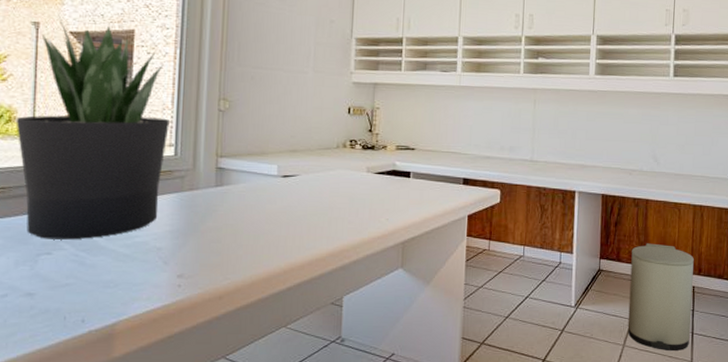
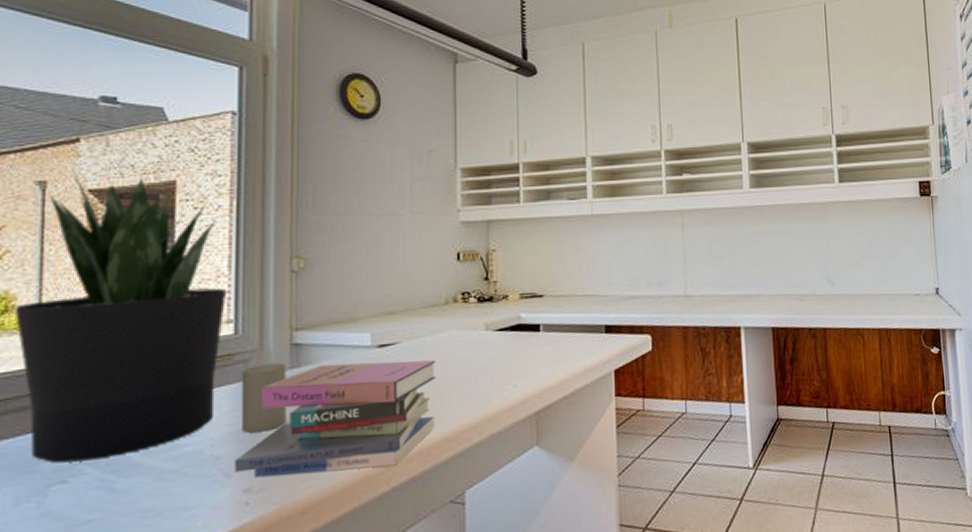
books: none [171,186,326,270] -> present [234,360,436,477]
cup: none [177,181,213,233] -> present [241,362,287,433]
pedal bin: present [628,243,694,350] -> none [813,379,893,509]

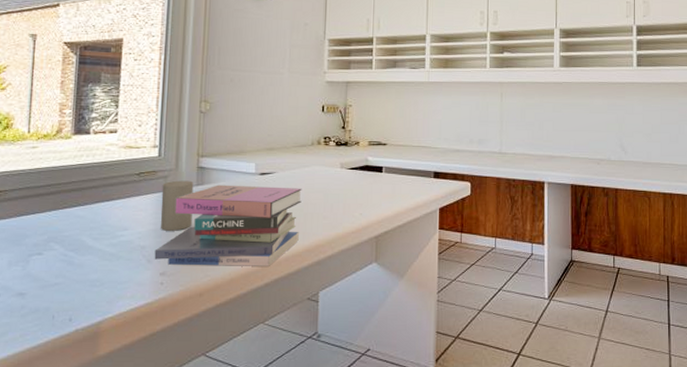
planter: present [14,170,226,463] -> none [12,27,154,240]

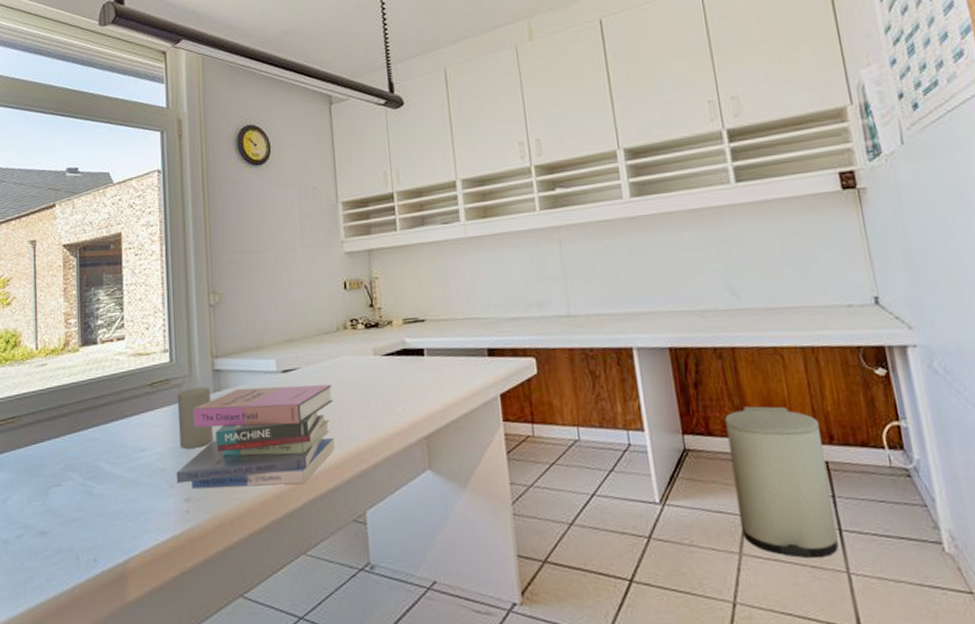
pedal bin: none [602,232,667,343] -> present [725,406,839,558]

